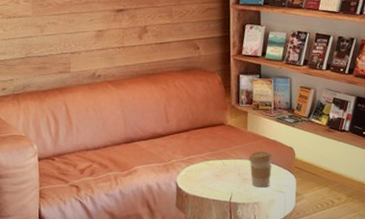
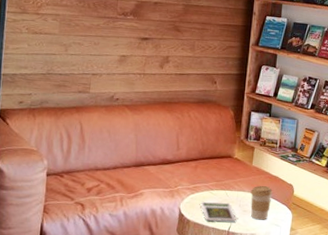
trading card: none [198,172,238,193] -> present [201,202,237,222]

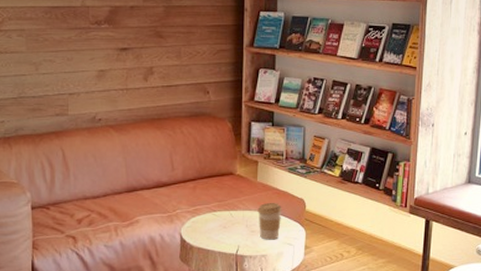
trading card: present [201,202,237,222] -> none [204,223,245,245]

